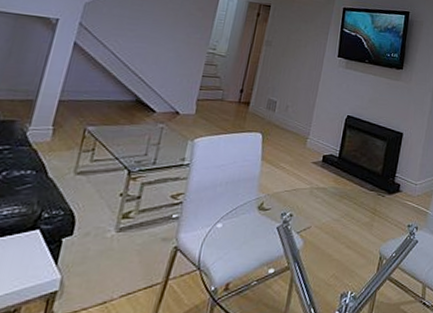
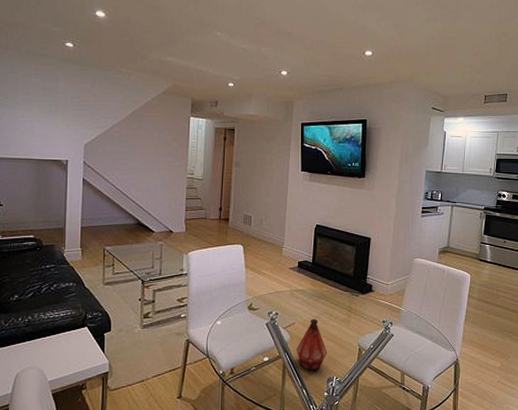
bottle: none [308,222,345,286] -> present [296,319,328,371]

